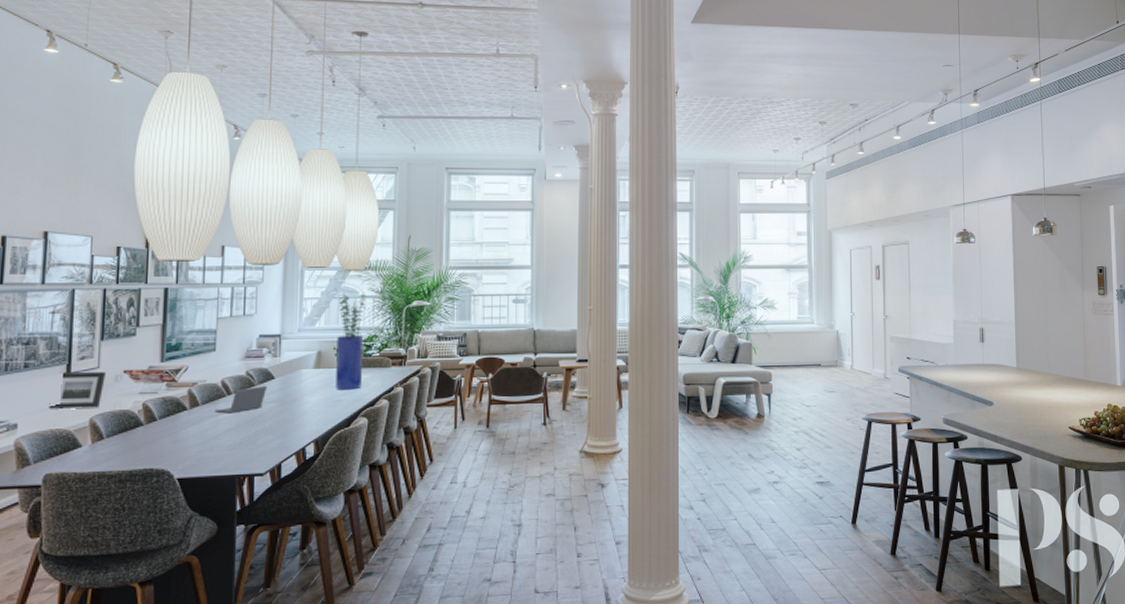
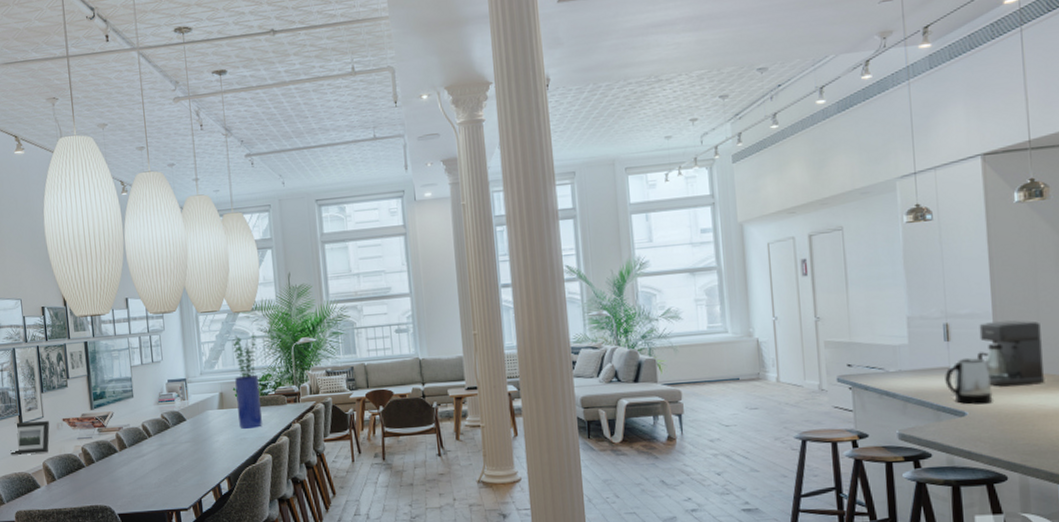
laptop computer: present [215,385,268,414] -> none [140,427,181,455]
kettle: none [979,357,1013,396] -> present [945,357,993,405]
coffee maker: none [1002,329,1050,382] -> present [976,320,1045,386]

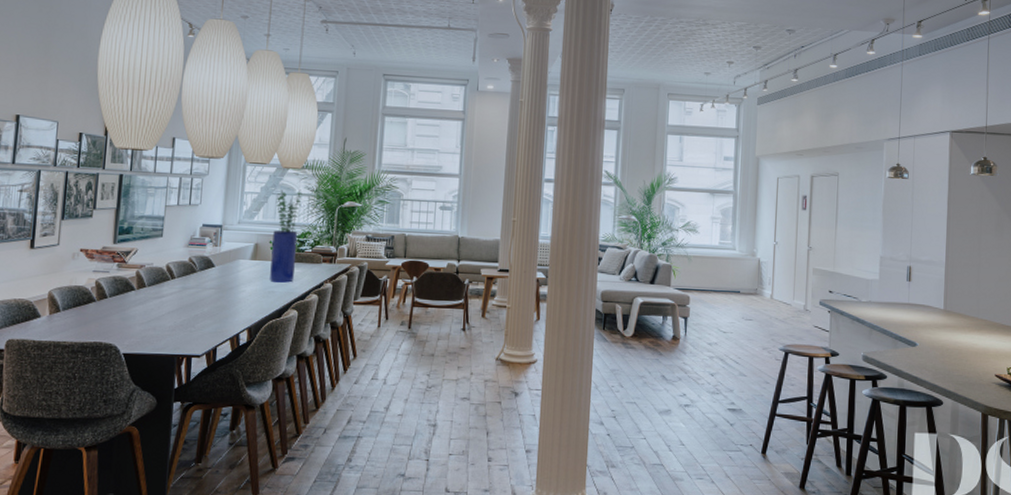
picture frame: present [10,421,50,455] -> none [14,247,65,282]
kettle: present [945,357,993,405] -> none [904,297,940,338]
coffee maker: present [976,320,1045,386] -> none [929,270,980,326]

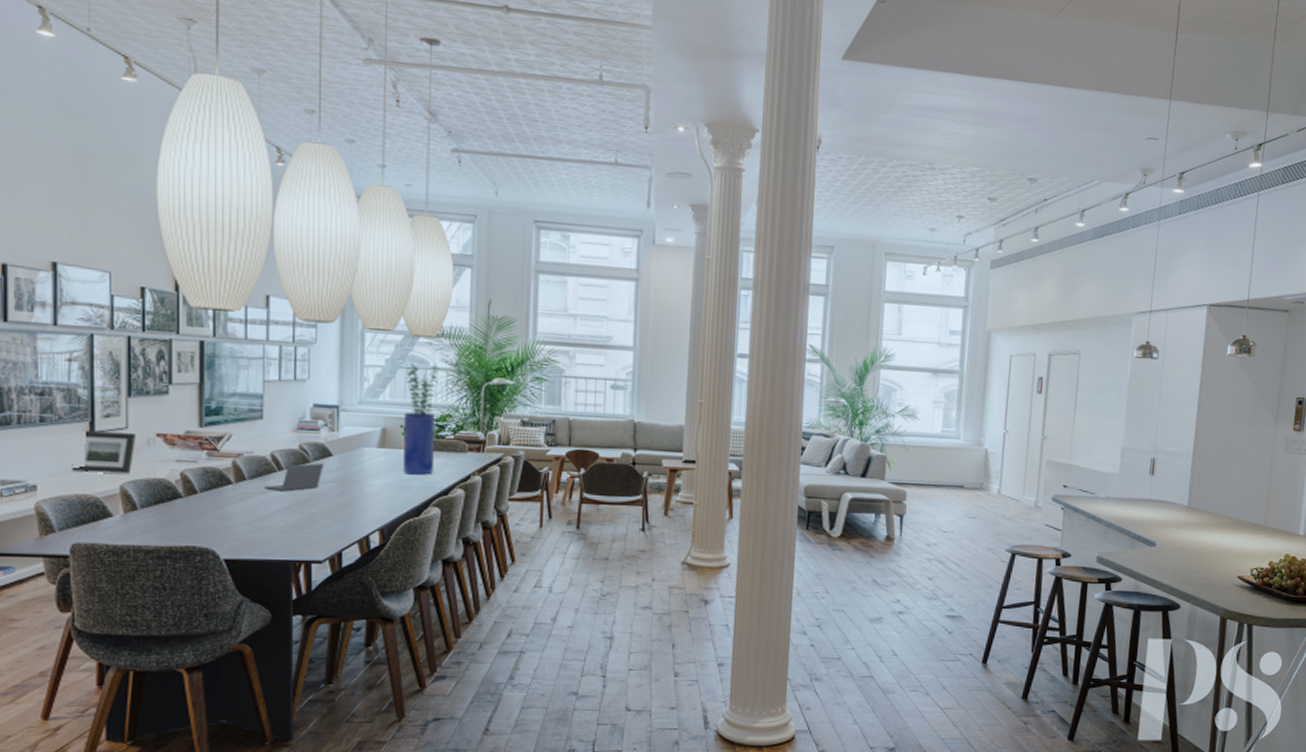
picture frame: none [14,247,65,282] -> present [72,431,137,474]
laptop computer: none [159,272,208,297] -> present [264,462,325,492]

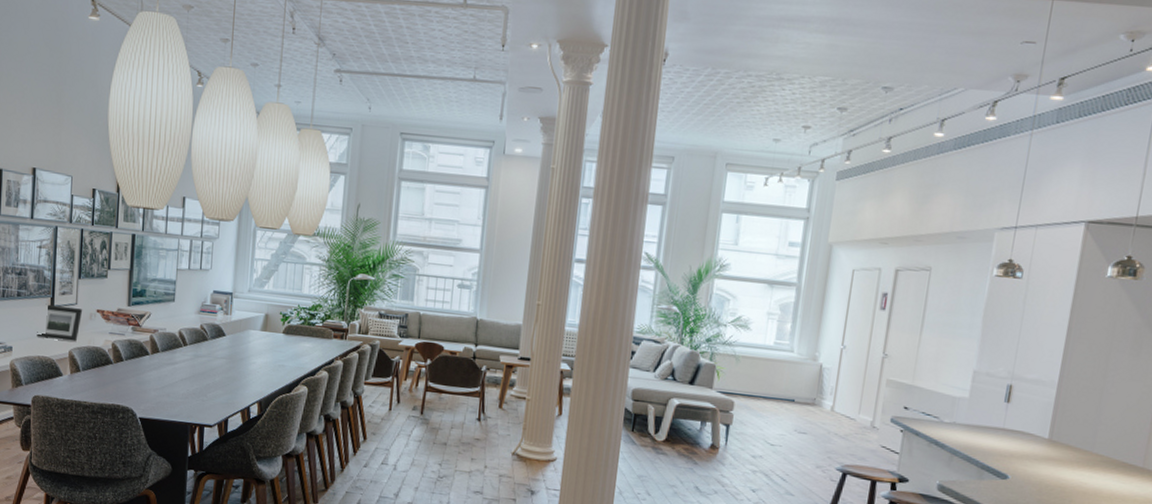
laptop computer: present [264,462,325,492] -> none [172,341,219,364]
vase: present [403,363,439,475] -> none [280,258,314,357]

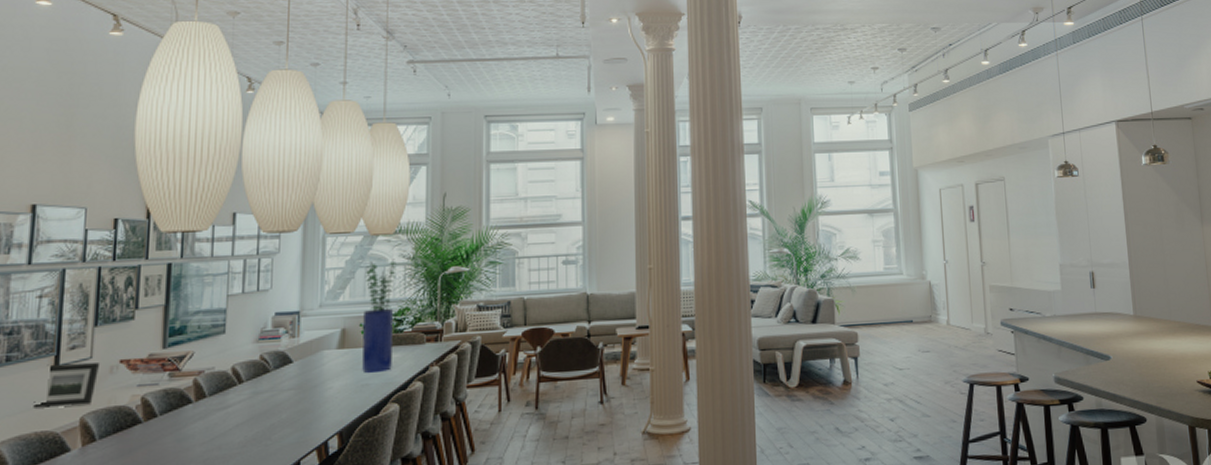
vase: none [280,258,314,357] -> present [362,259,397,373]

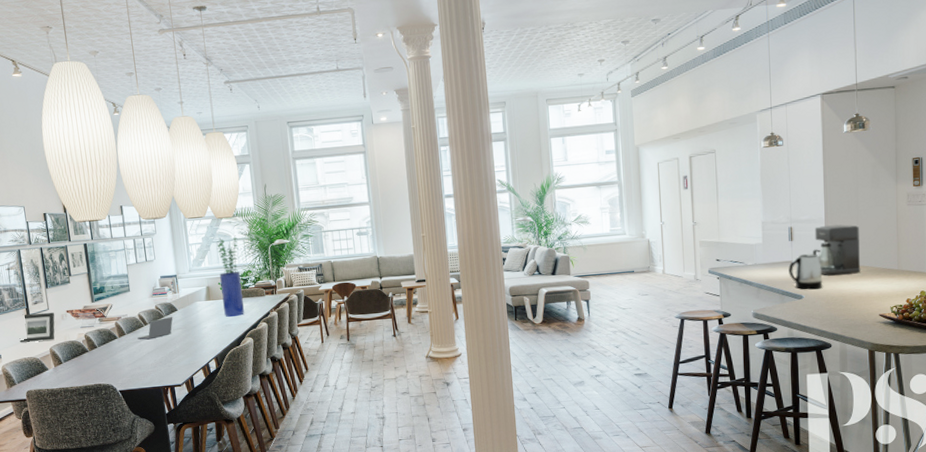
laptop computer: none [224,370,285,406] -> present [137,316,173,340]
kettle: none [1092,304,1132,349] -> present [788,253,823,290]
coffee maker: none [1117,270,1173,331] -> present [812,224,861,275]

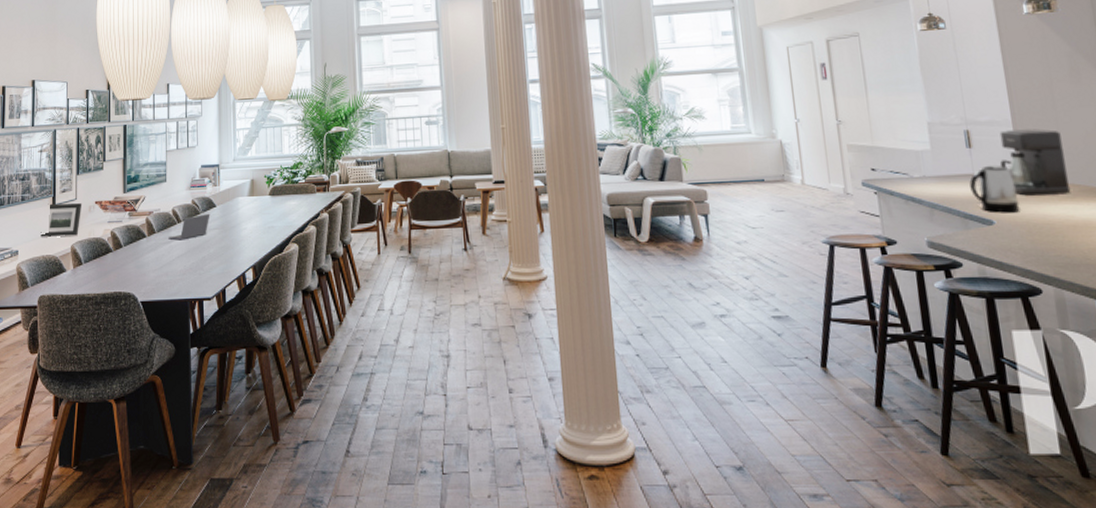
vase: present [217,235,244,317] -> none [267,120,291,217]

